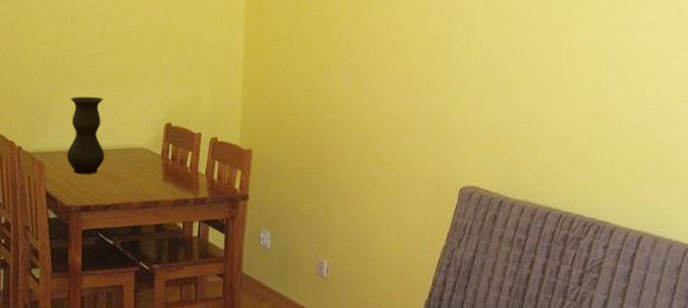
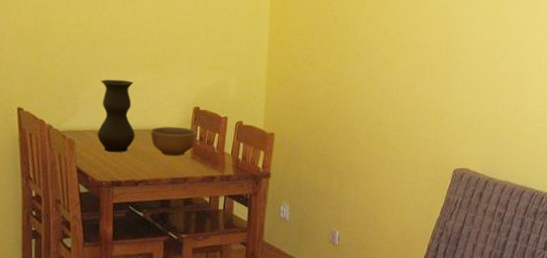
bowl: none [120,145,169,177] -> present [150,126,197,156]

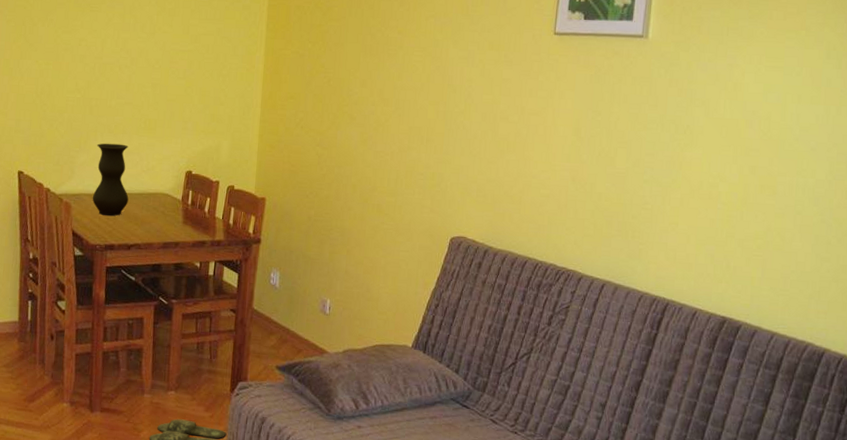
bowl: present [150,126,197,156] -> none [143,190,189,220]

